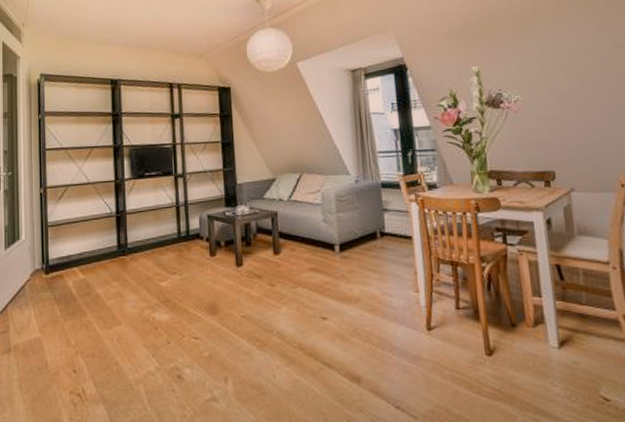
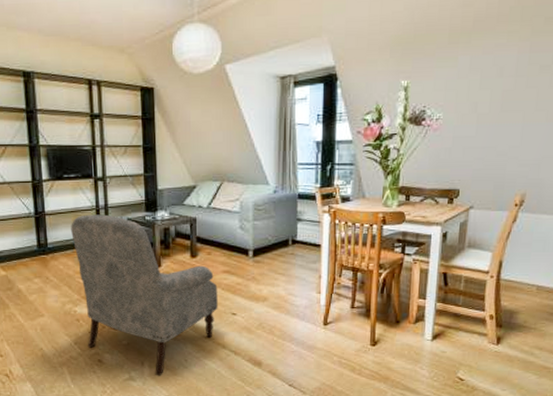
armchair: none [151,211,306,396] -> present [71,214,218,376]

